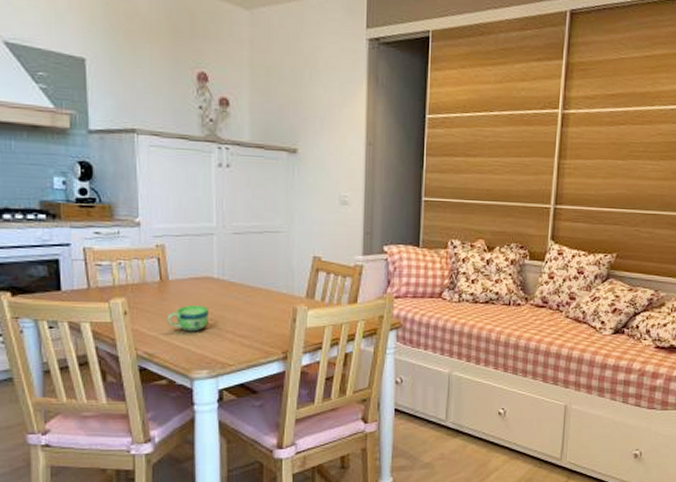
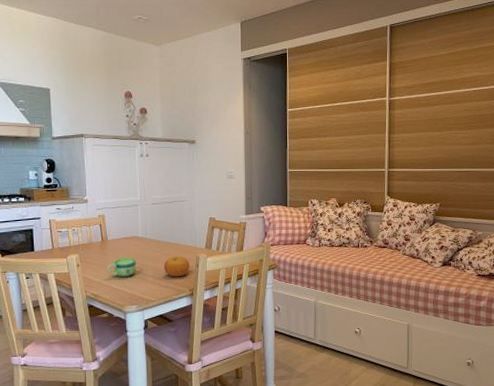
fruit: none [247,306,283,335] -> present [163,256,190,277]

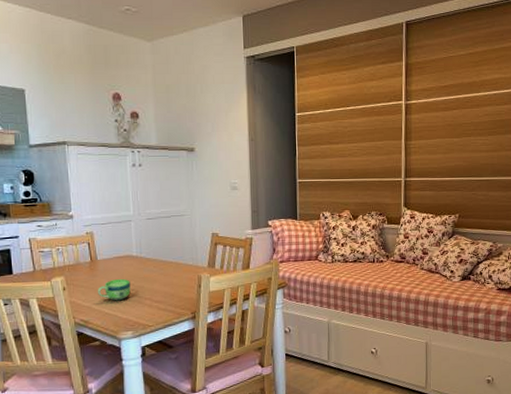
fruit: present [163,256,190,277] -> none [161,276,191,299]

